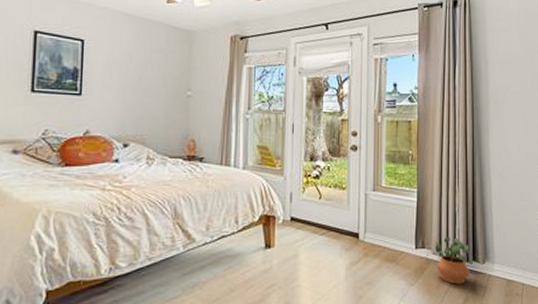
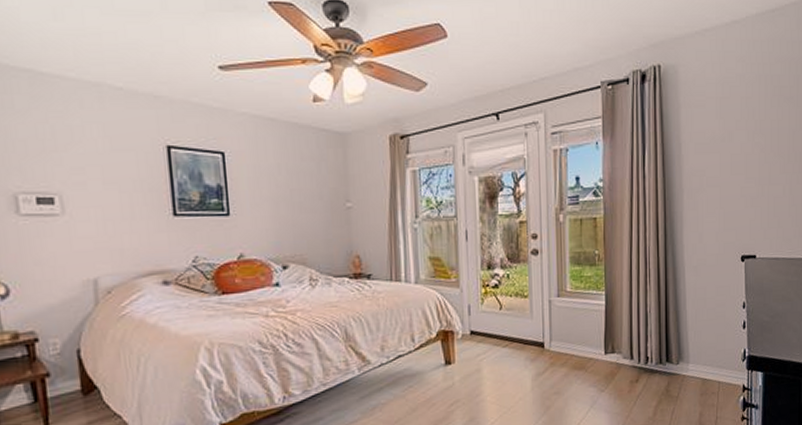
potted plant: present [435,236,472,285] -> none [625,338,665,388]

